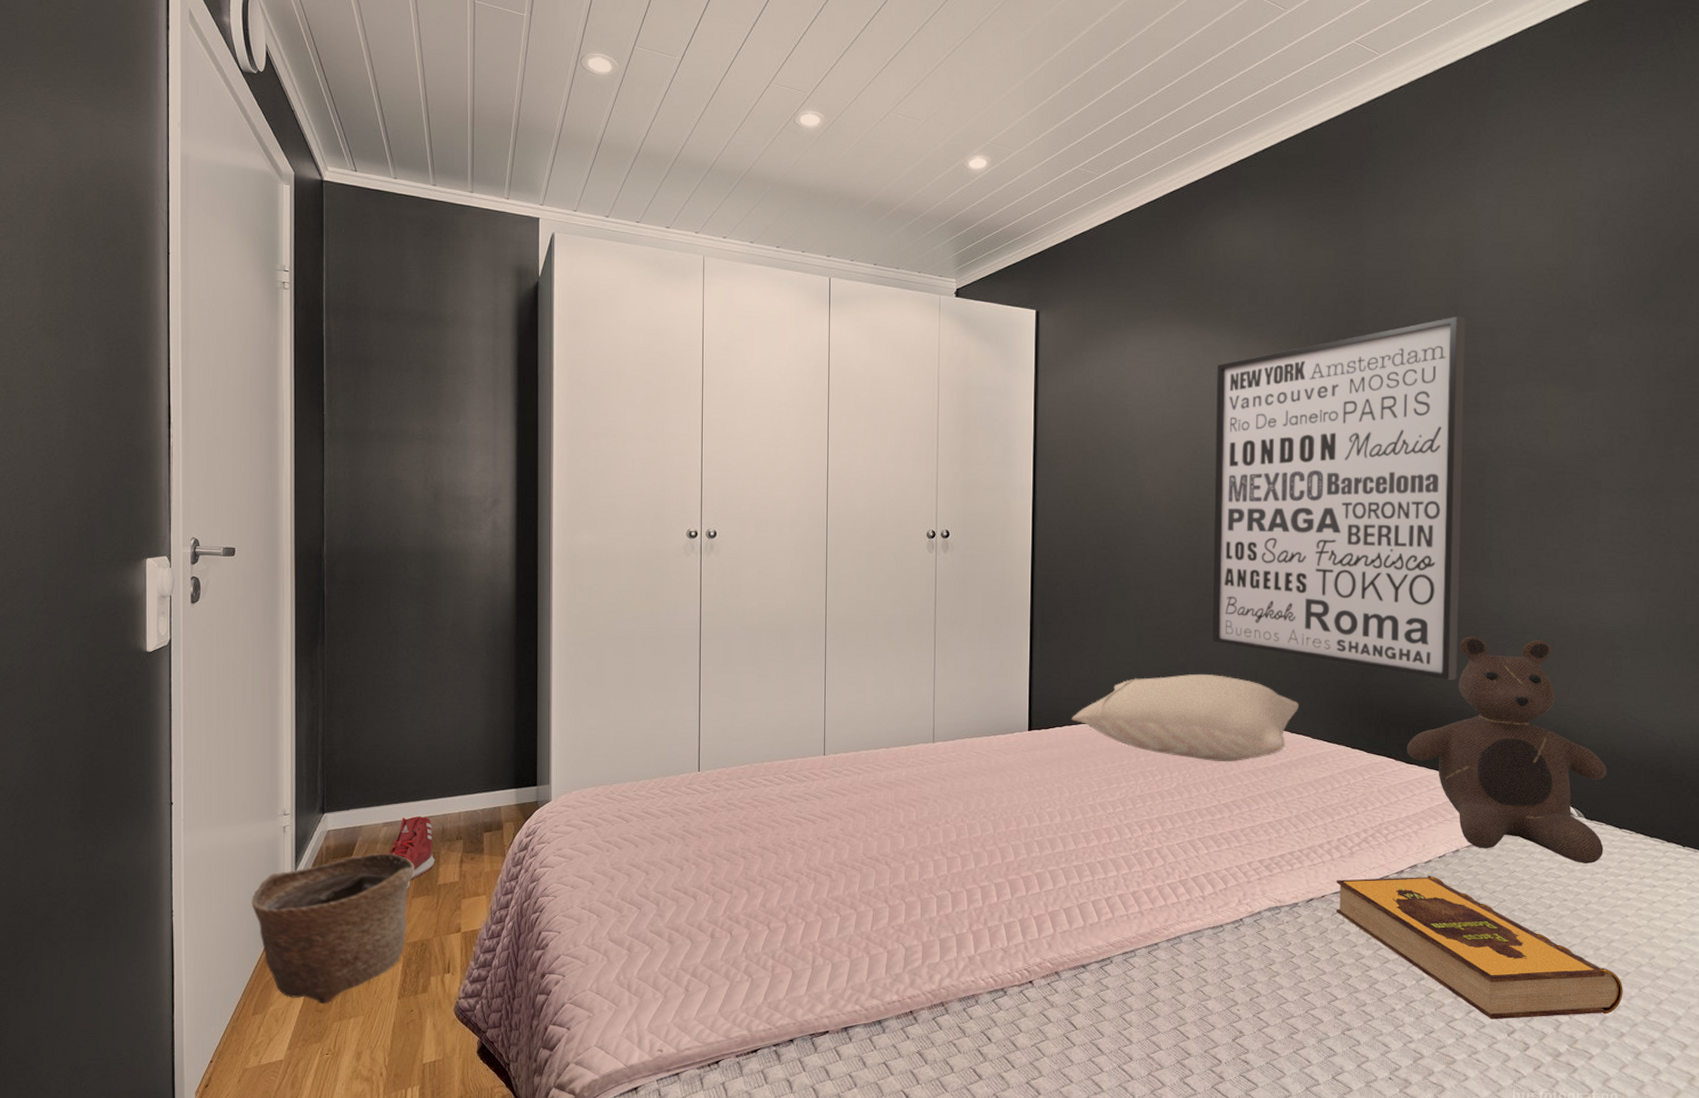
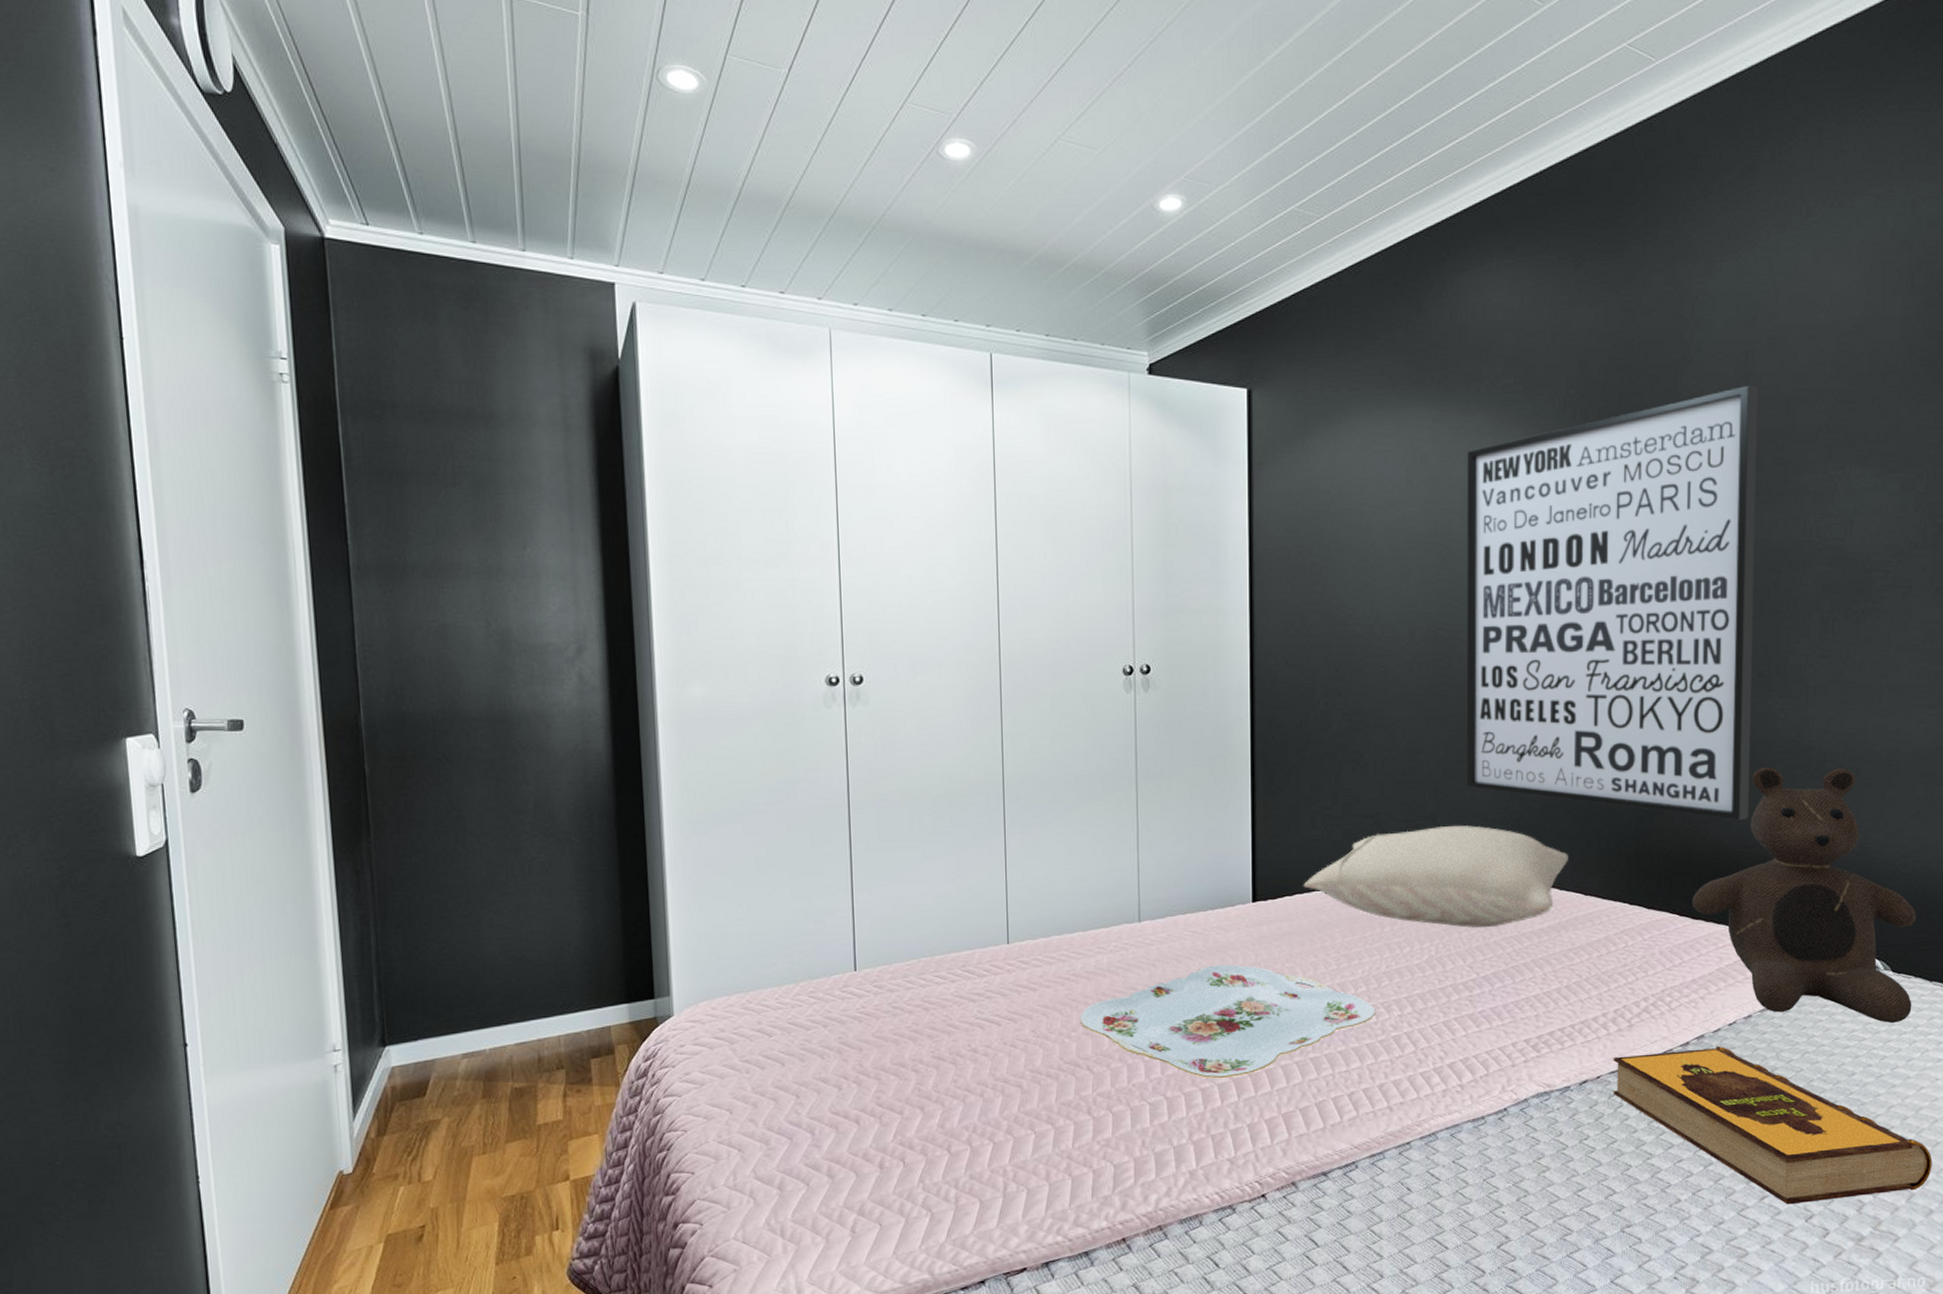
basket: present [251,853,414,1004] -> none [299,1090,506,1277]
sneaker: present [389,816,435,890] -> none [472,1043,532,1134]
serving tray: none [881,782,1131,879] -> present [1079,964,1376,1079]

